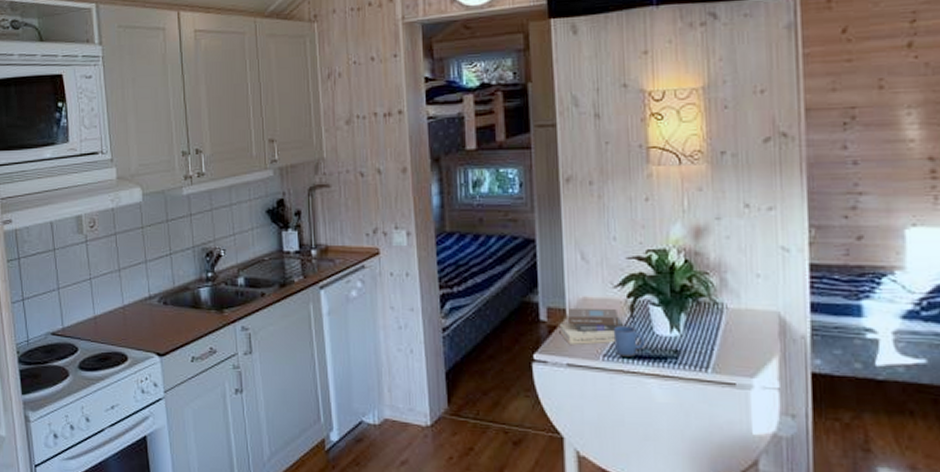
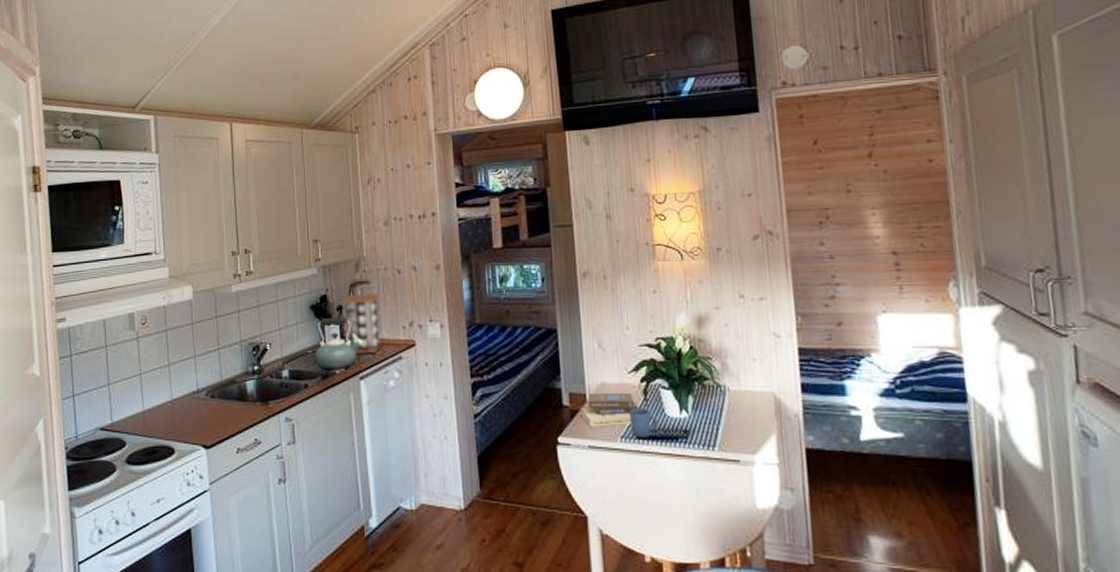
kettle: none [271,222,324,279] -> present [314,317,364,370]
spice rack: none [300,192,345,262] -> present [341,288,383,354]

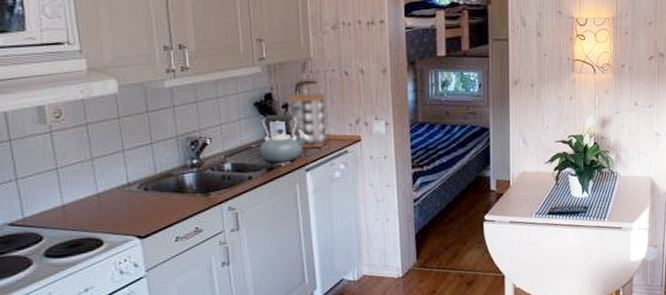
books: present [580,392,639,427] -> none [505,179,551,207]
mug: present [629,409,657,438] -> none [543,191,564,214]

